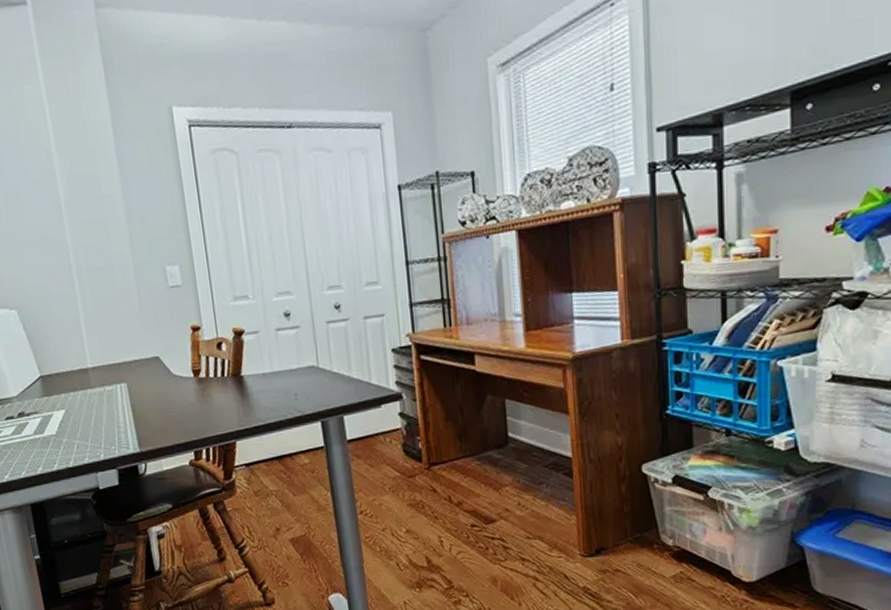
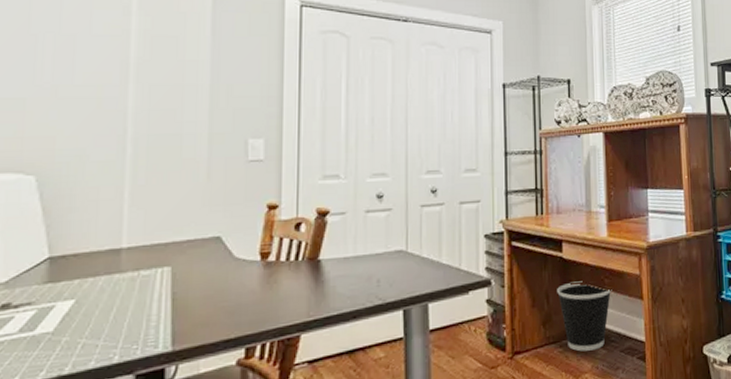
wastebasket: none [471,395,533,465] -> present [557,281,612,352]

